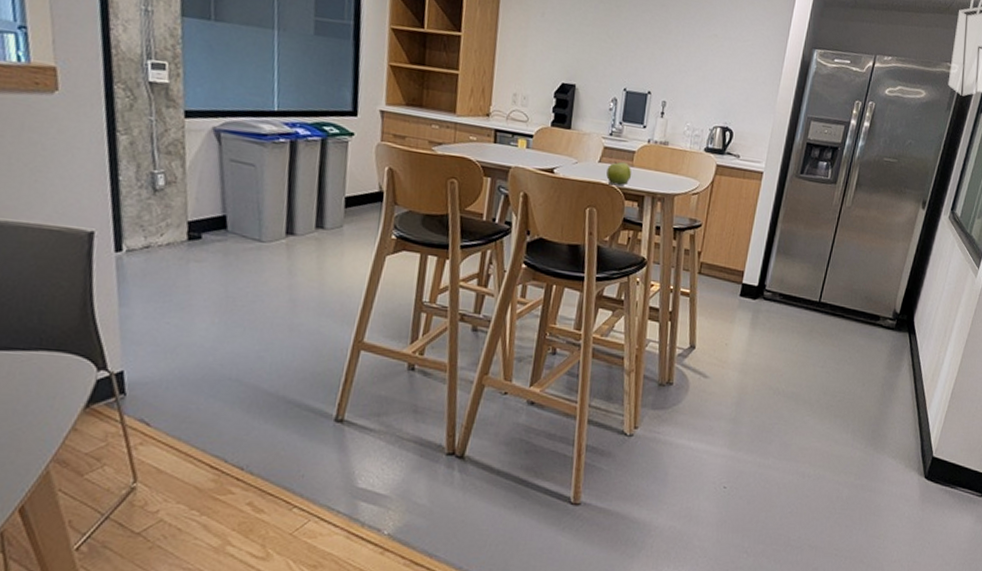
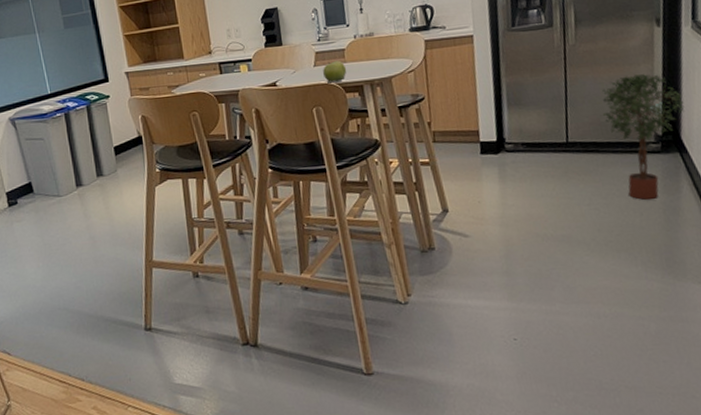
potted tree: none [857,249,924,372] -> present [602,73,685,200]

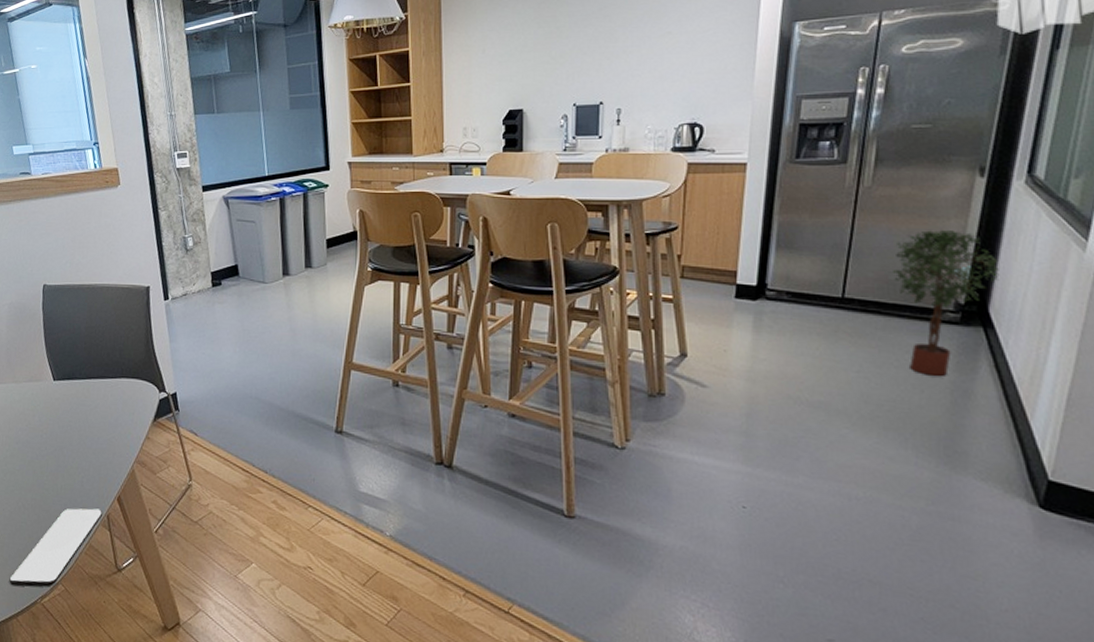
fruit: present [323,60,347,83] -> none [565,175,592,199]

